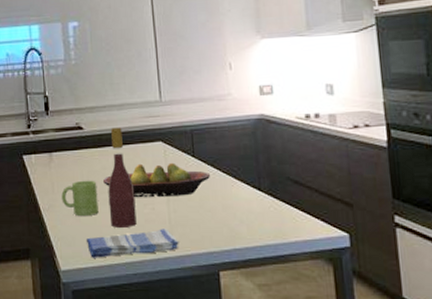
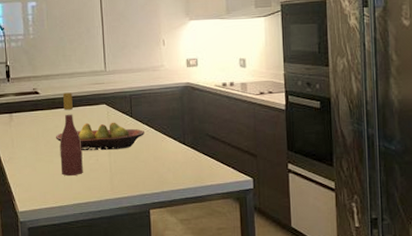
mug: present [61,180,99,216] -> none [20,136,51,166]
dish towel: present [86,229,180,258] -> none [40,176,119,201]

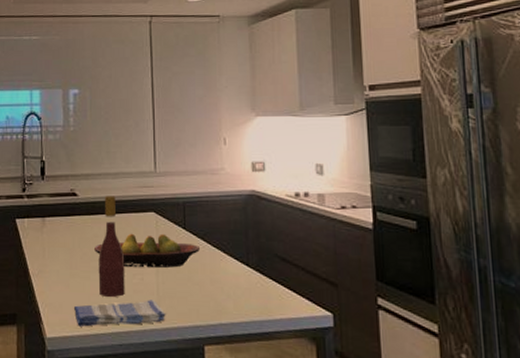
dish towel: none [40,176,119,201] -> present [73,300,167,327]

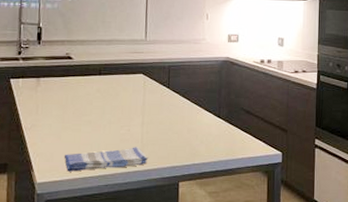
fruit bowl: present [94,233,200,268] -> none [86,91,180,121]
wine bottle: present [98,196,125,298] -> none [88,59,114,147]

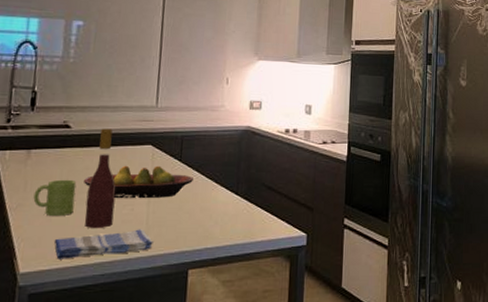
mug: none [44,103,80,135] -> present [33,179,77,215]
fruit bowl: none [86,91,180,121] -> present [84,165,193,199]
wine bottle: none [88,59,114,147] -> present [84,128,116,229]

